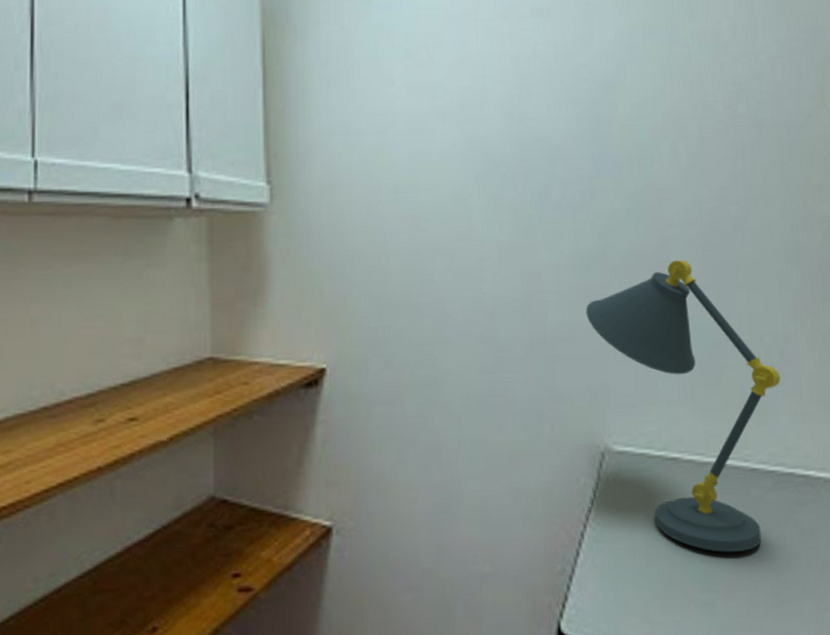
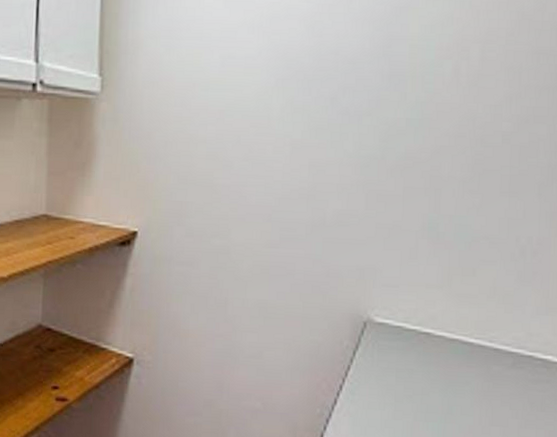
desk lamp: present [585,260,781,552] -> none [362,166,531,416]

